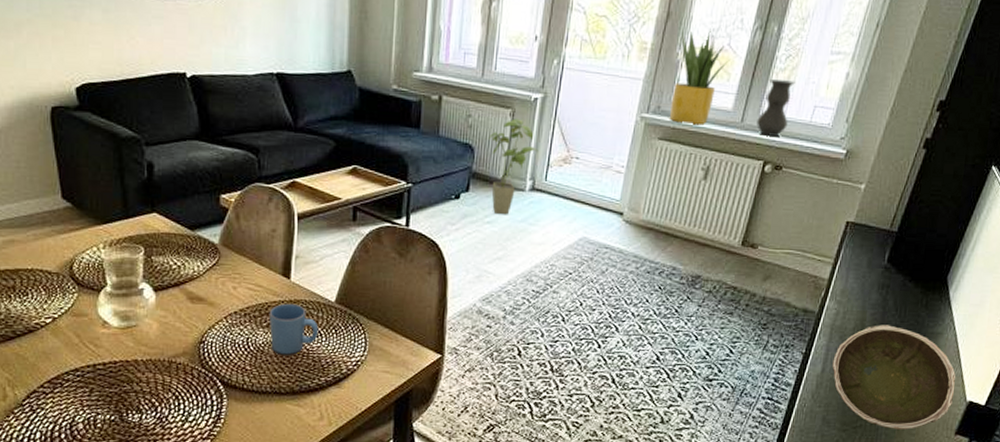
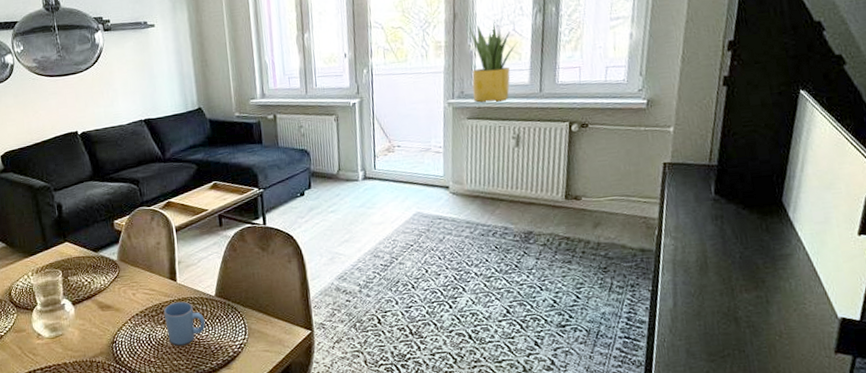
house plant: present [488,118,539,215] -> none [320,122,364,204]
vase: present [757,78,795,136] -> none [554,49,585,100]
decorative bowl: present [832,325,956,429] -> none [682,253,823,355]

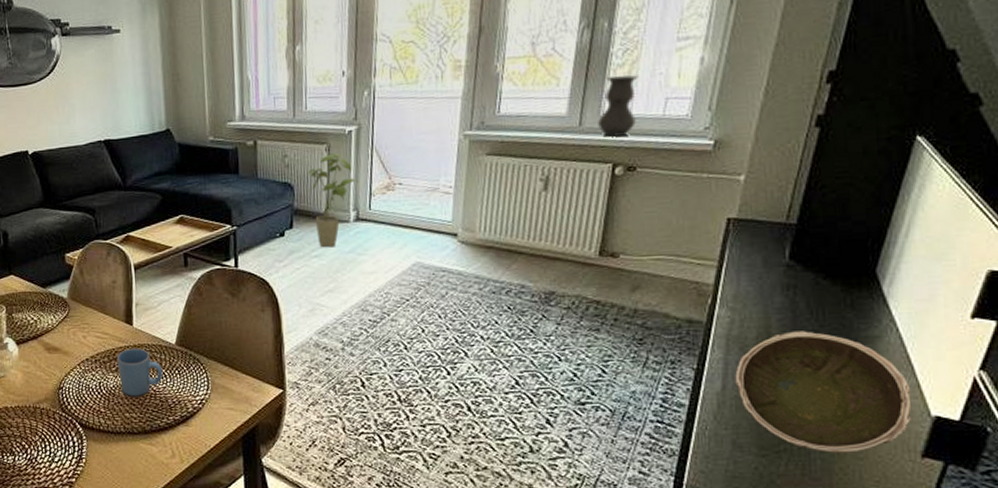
house plant: none [320,122,364,204] -> present [307,152,359,248]
planter: present [470,20,517,102] -> none [495,36,556,136]
vase: none [554,49,585,100] -> present [598,75,638,137]
decorative bowl: none [682,253,823,355] -> present [735,331,912,453]

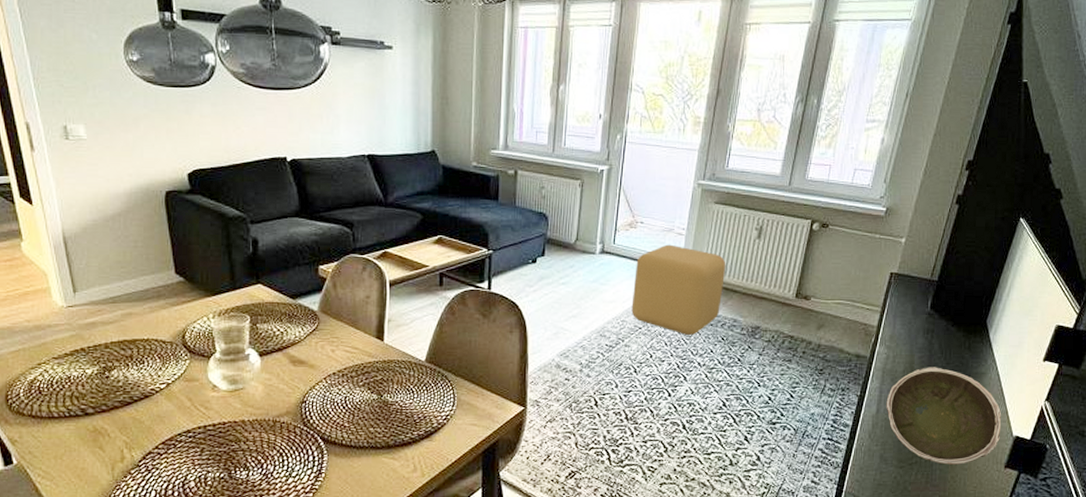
mug: present [116,348,163,398] -> none [364,363,411,413]
house plant: present [307,152,359,248] -> none [561,189,607,276]
cube: none [395,205,507,305] -> present [631,244,726,335]
vase: present [598,75,638,137] -> none [803,145,836,197]

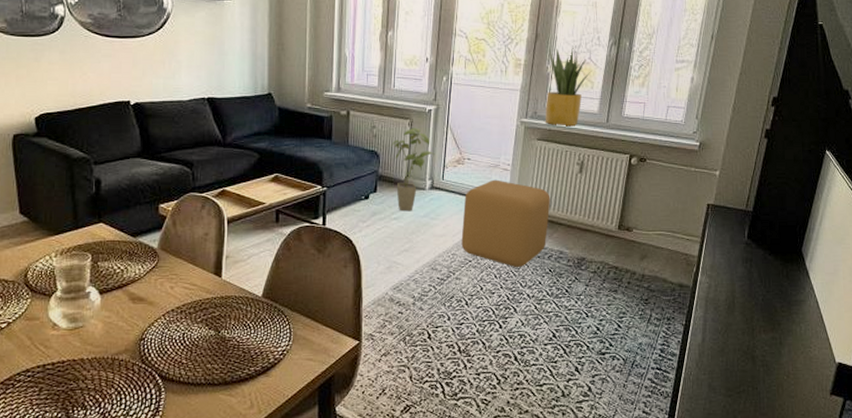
house plant: none [561,189,607,276] -> present [391,127,435,211]
planter: none [723,103,775,190] -> present [545,46,591,127]
decorative bowl: present [886,367,1002,465] -> none [711,295,824,393]

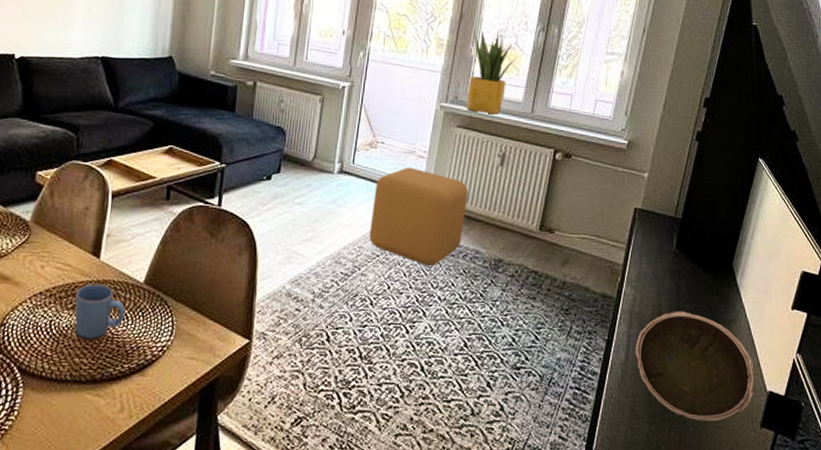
mug: none [202,299,248,349] -> present [74,283,126,341]
house plant: present [391,127,435,211] -> none [299,104,347,197]
decorative bowl: none [711,295,824,393] -> present [635,311,754,422]

